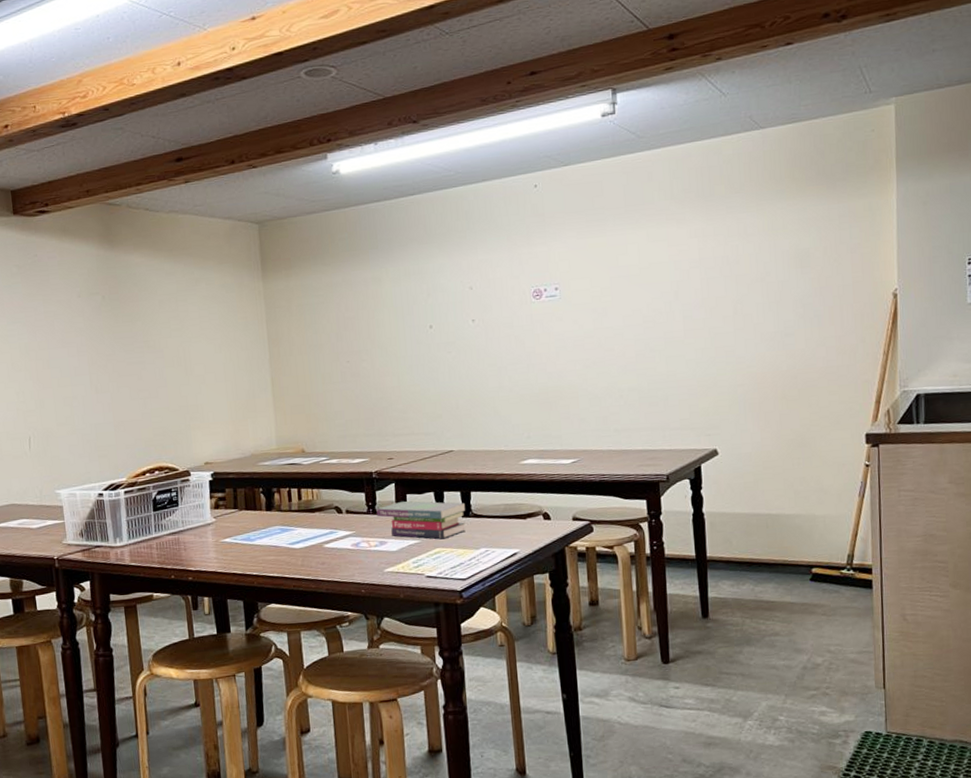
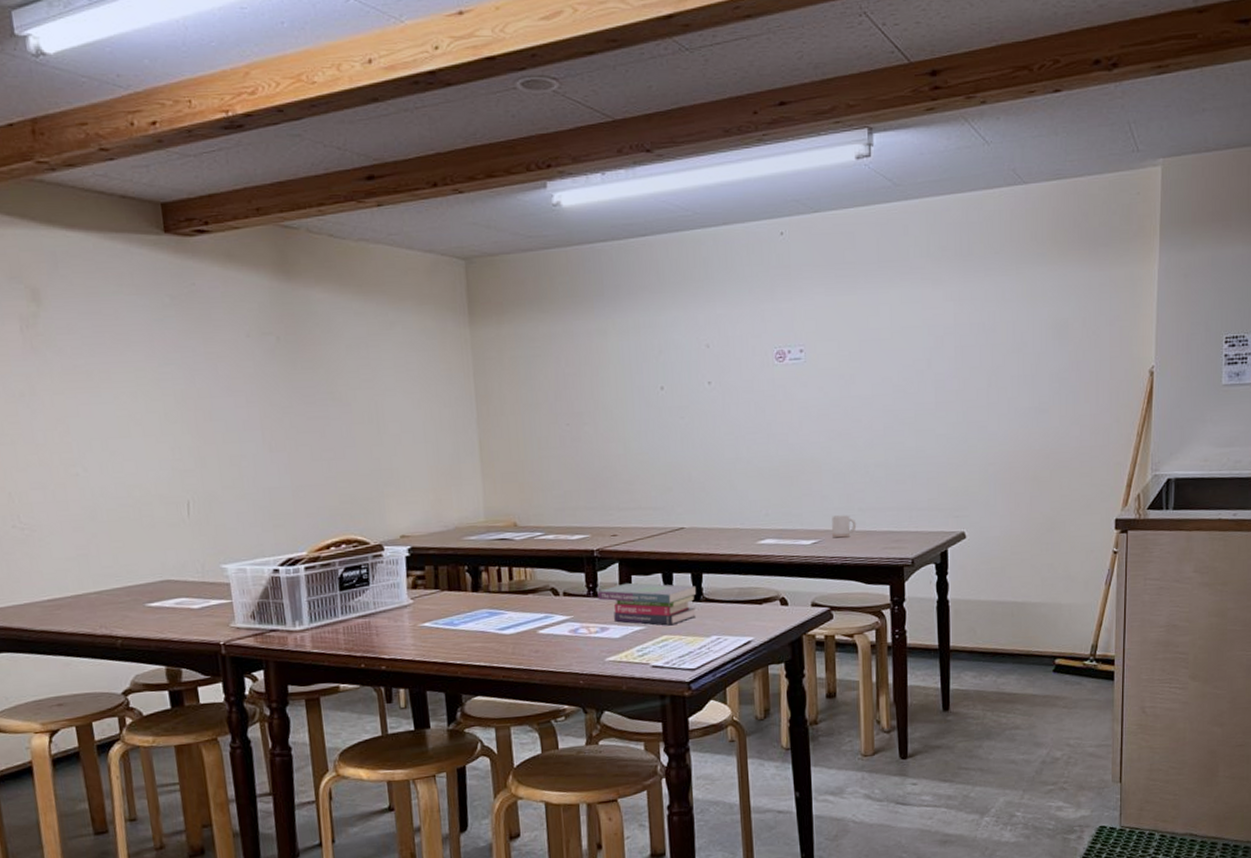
mug: none [589,435,613,457] -> present [831,515,857,538]

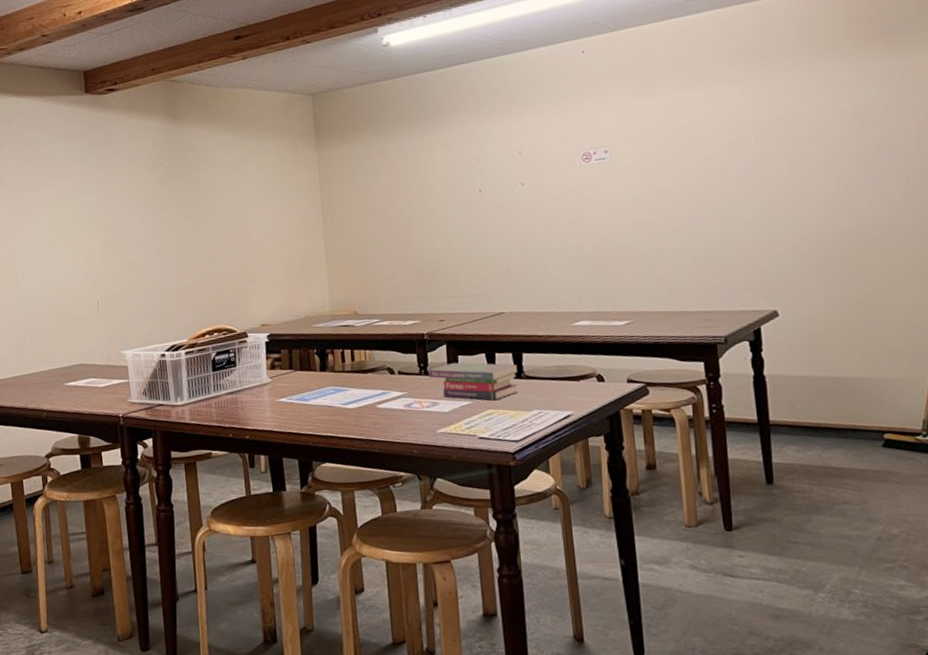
mug: present [831,515,857,538] -> none [643,297,668,319]

